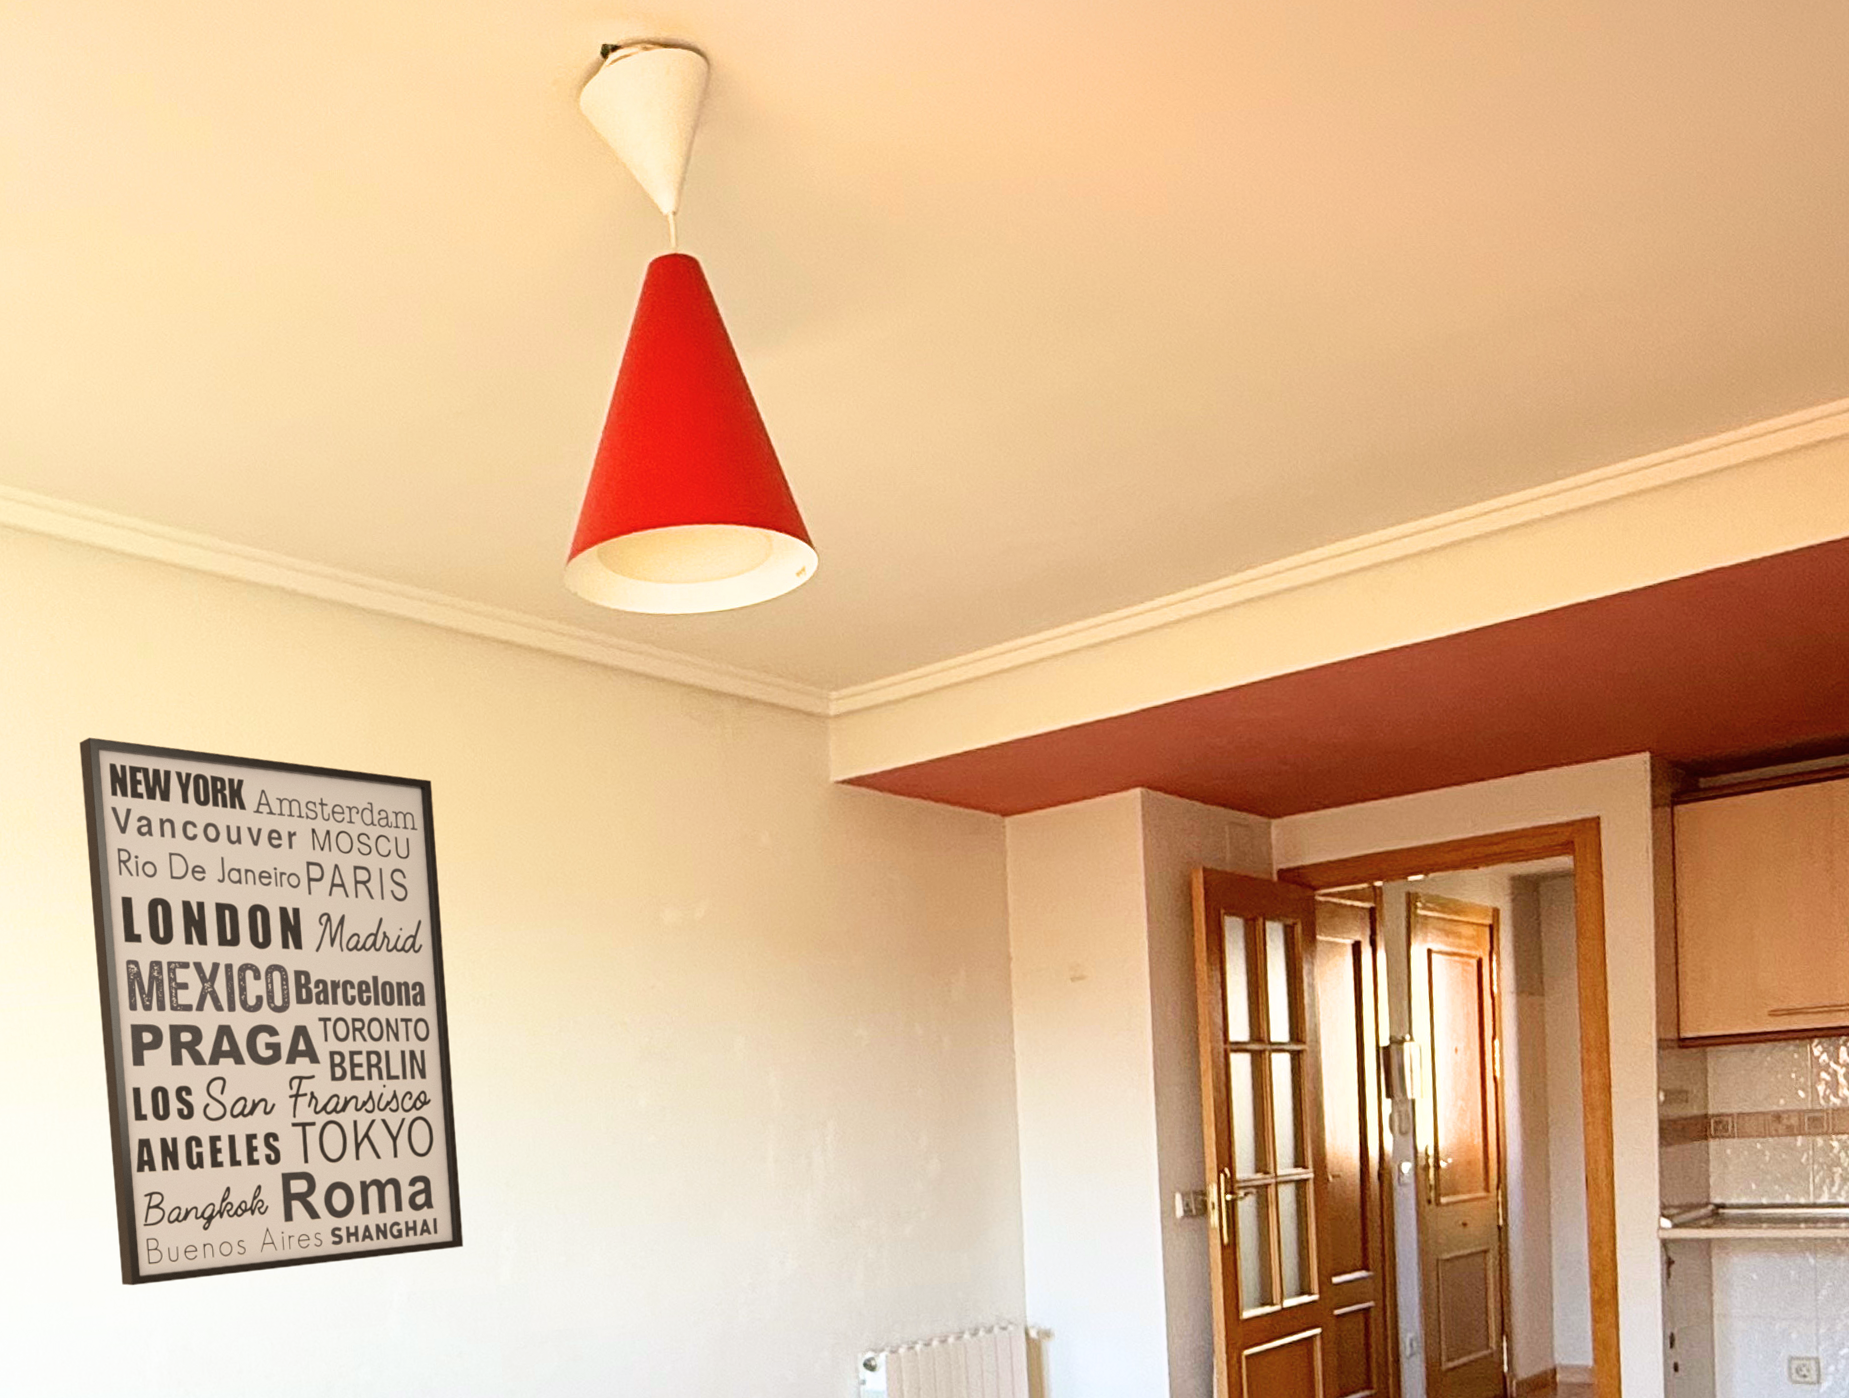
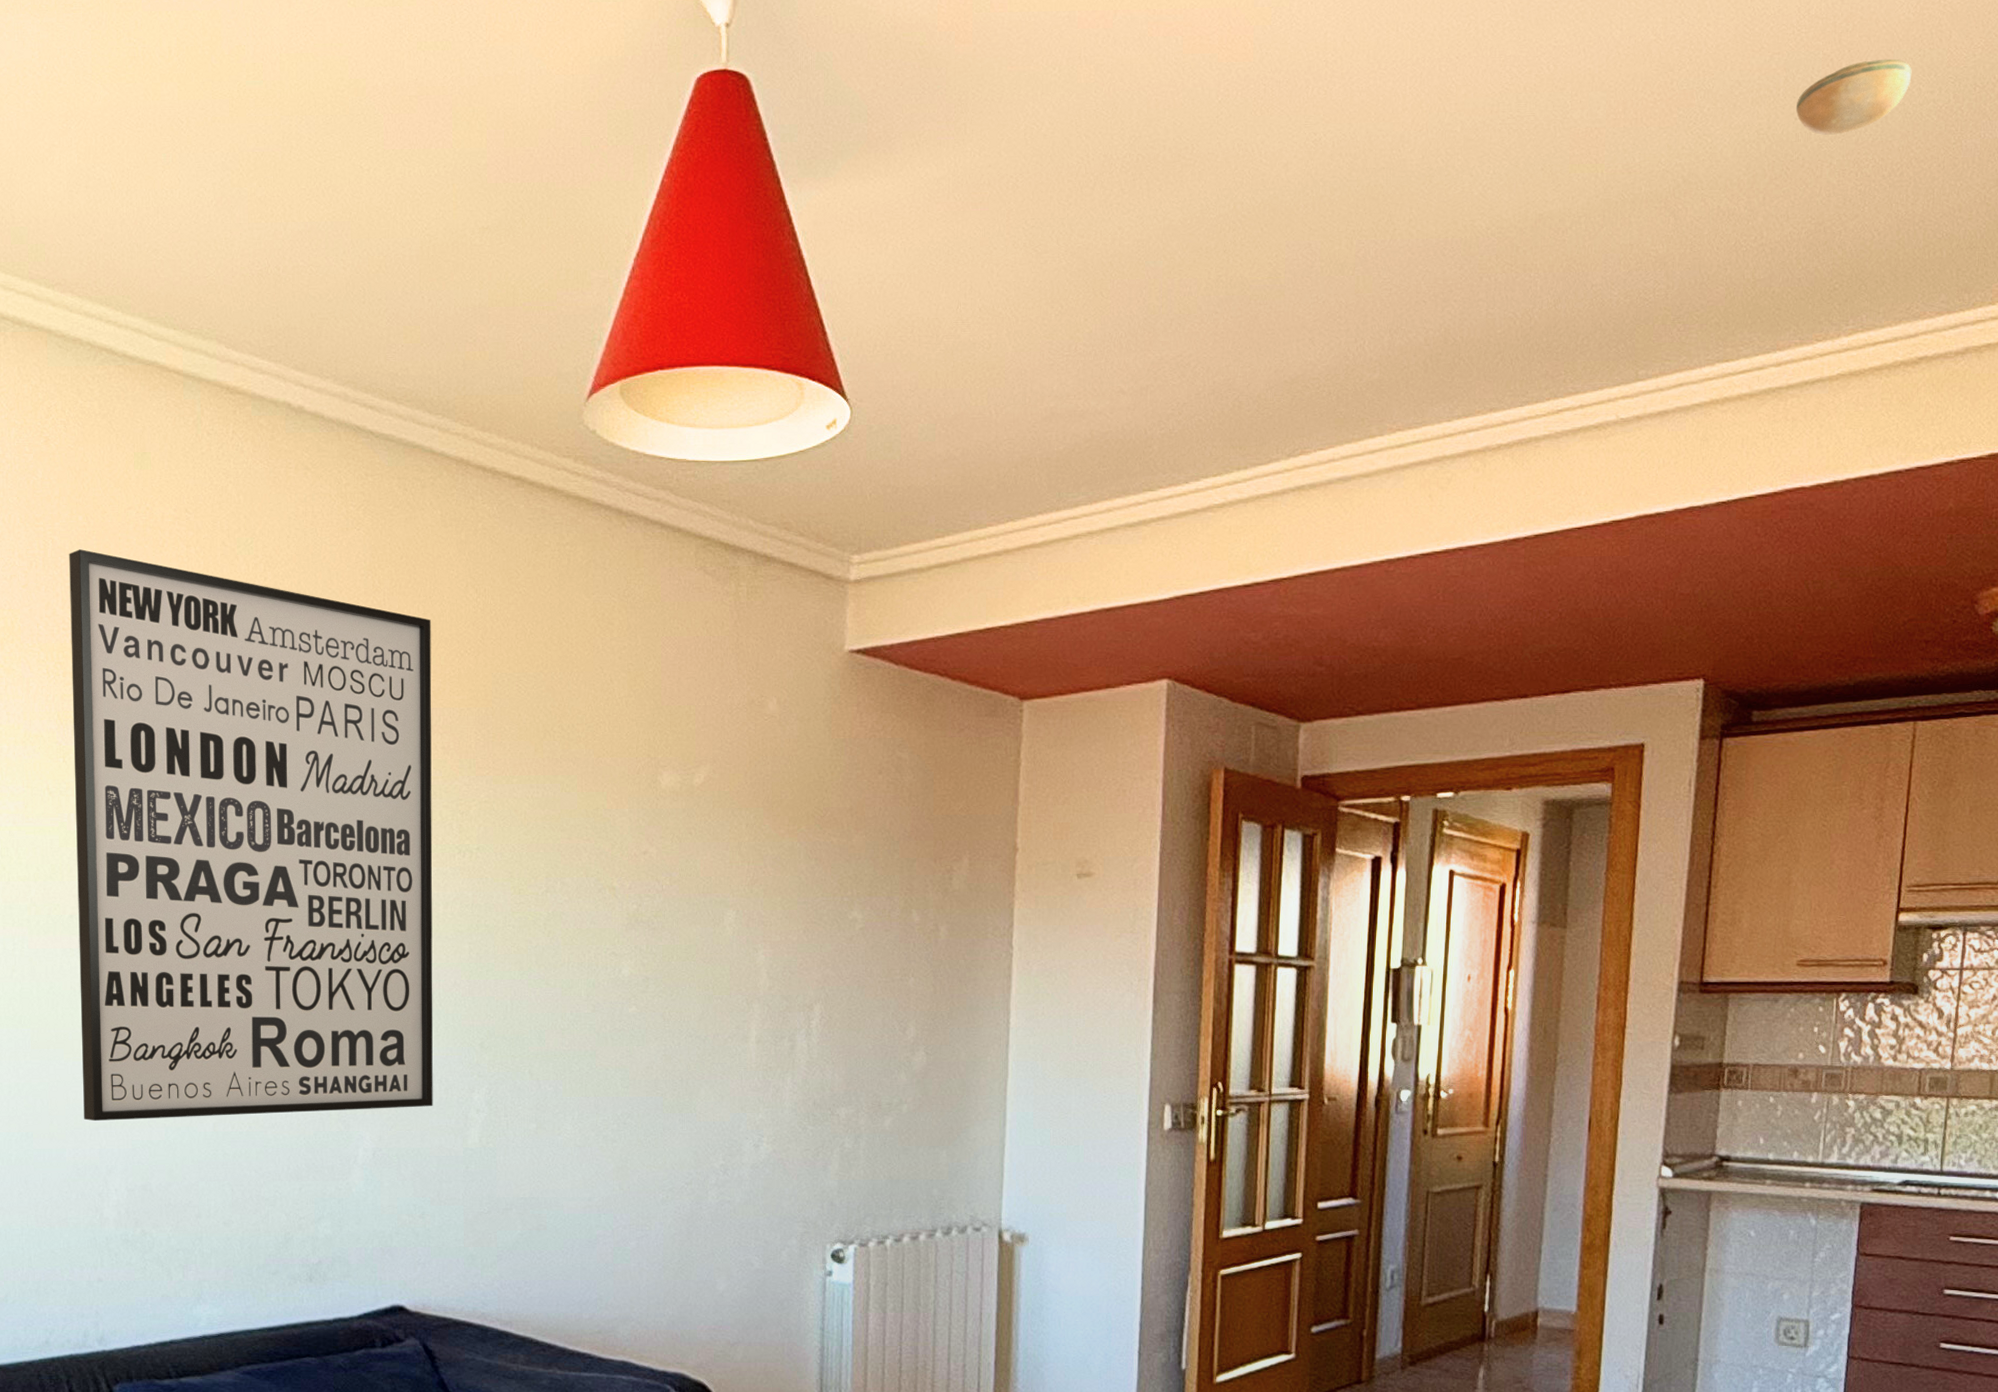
smoke detector: none [1677,173,1781,246] -> present [1796,59,1912,135]

